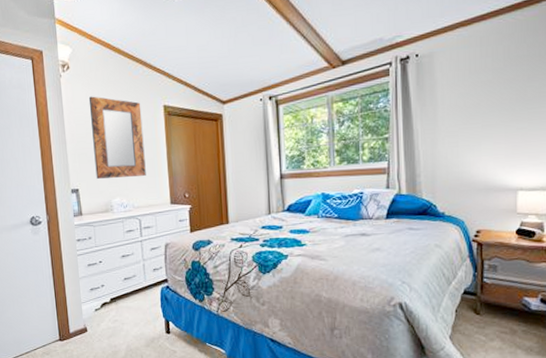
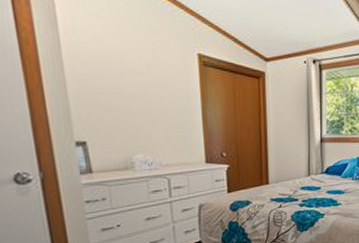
home mirror: present [88,96,146,179] -> none [97,30,177,131]

